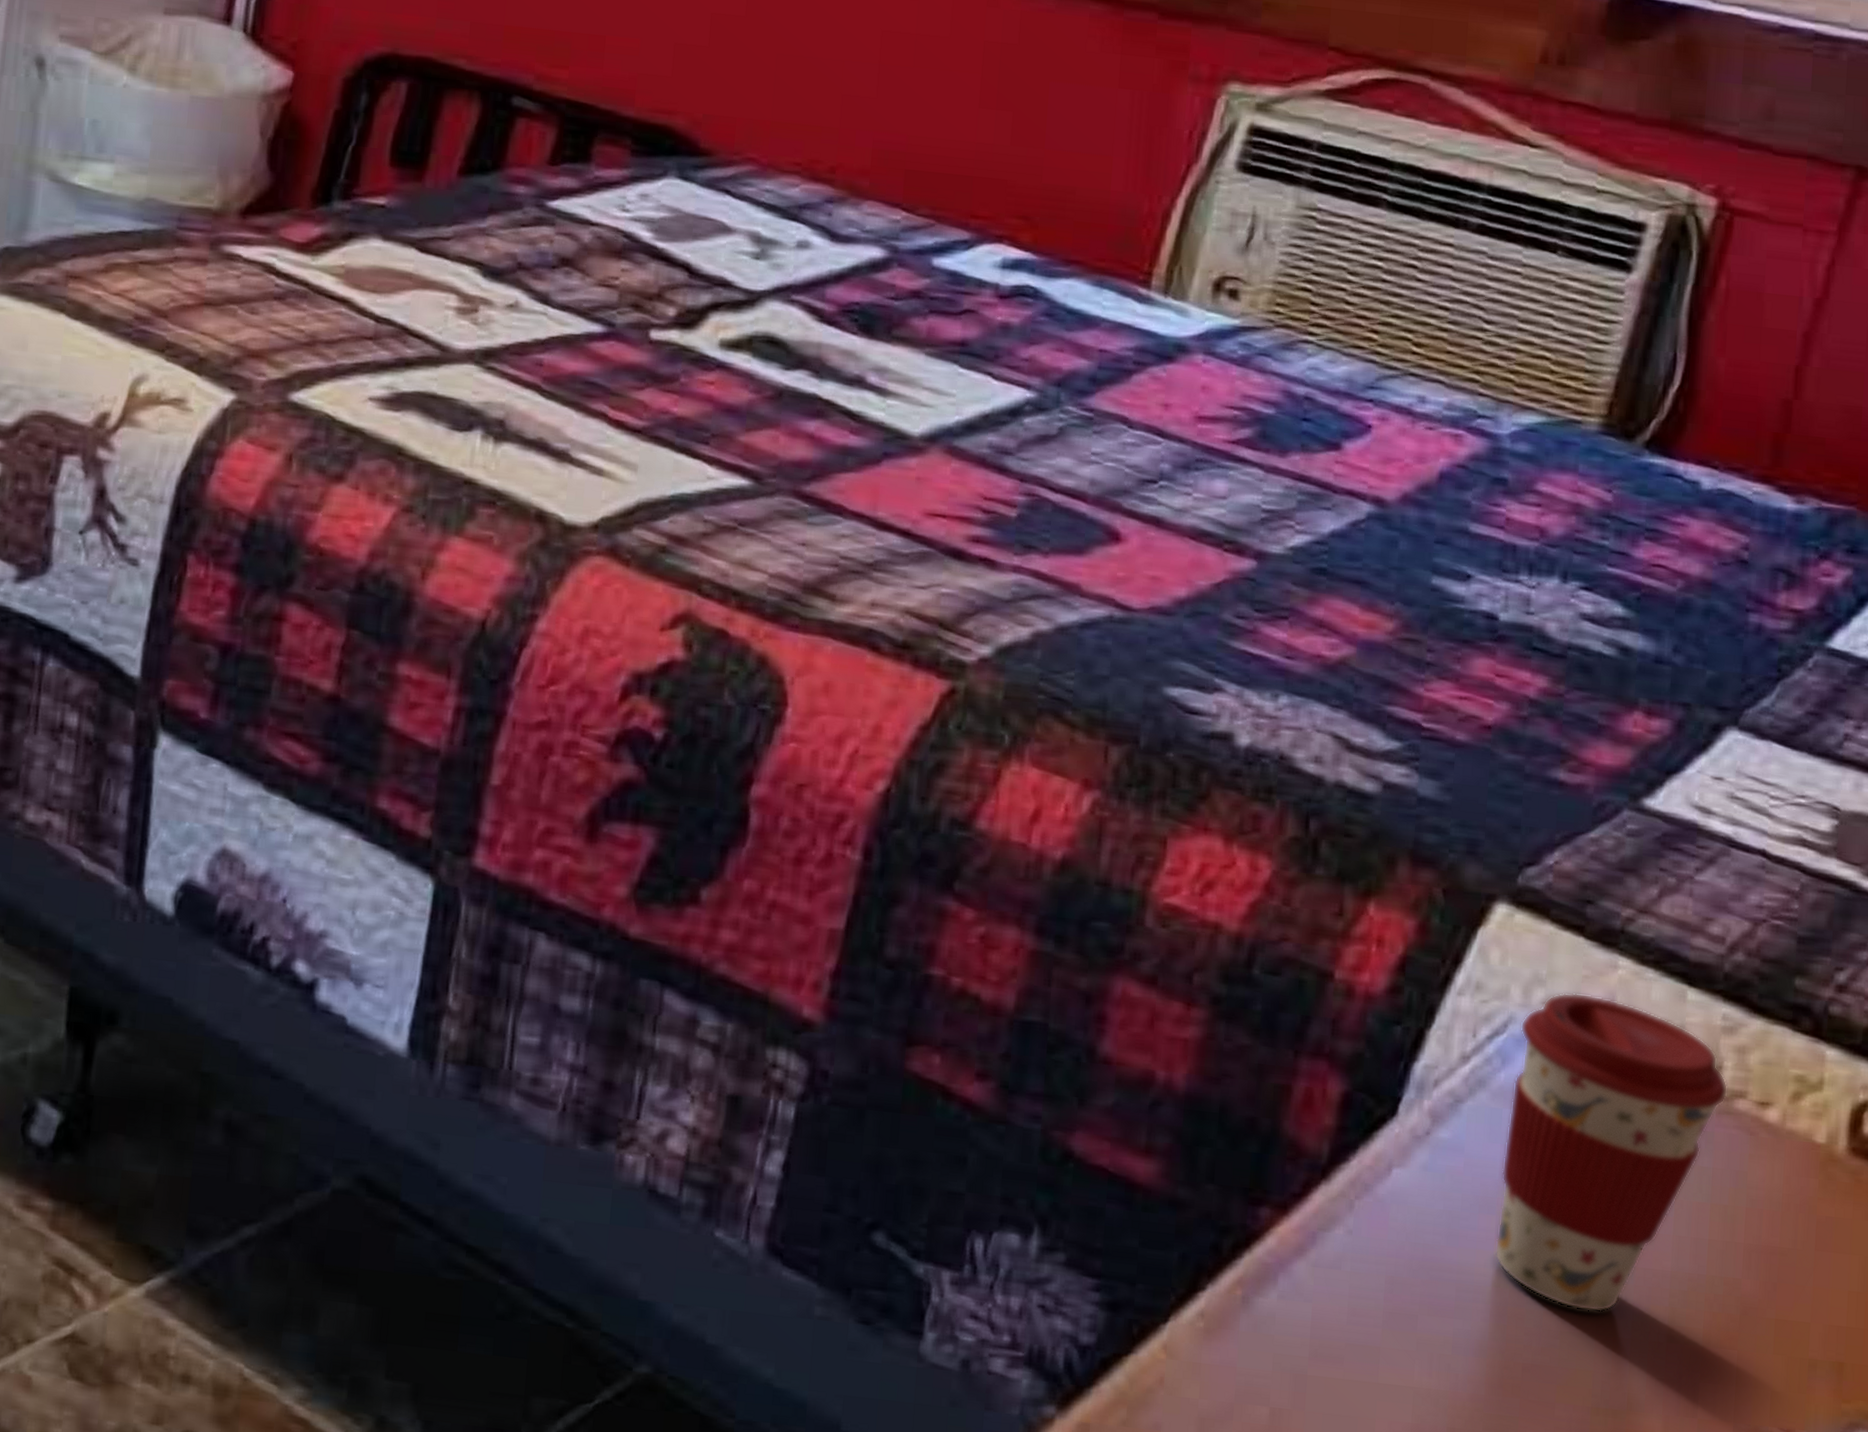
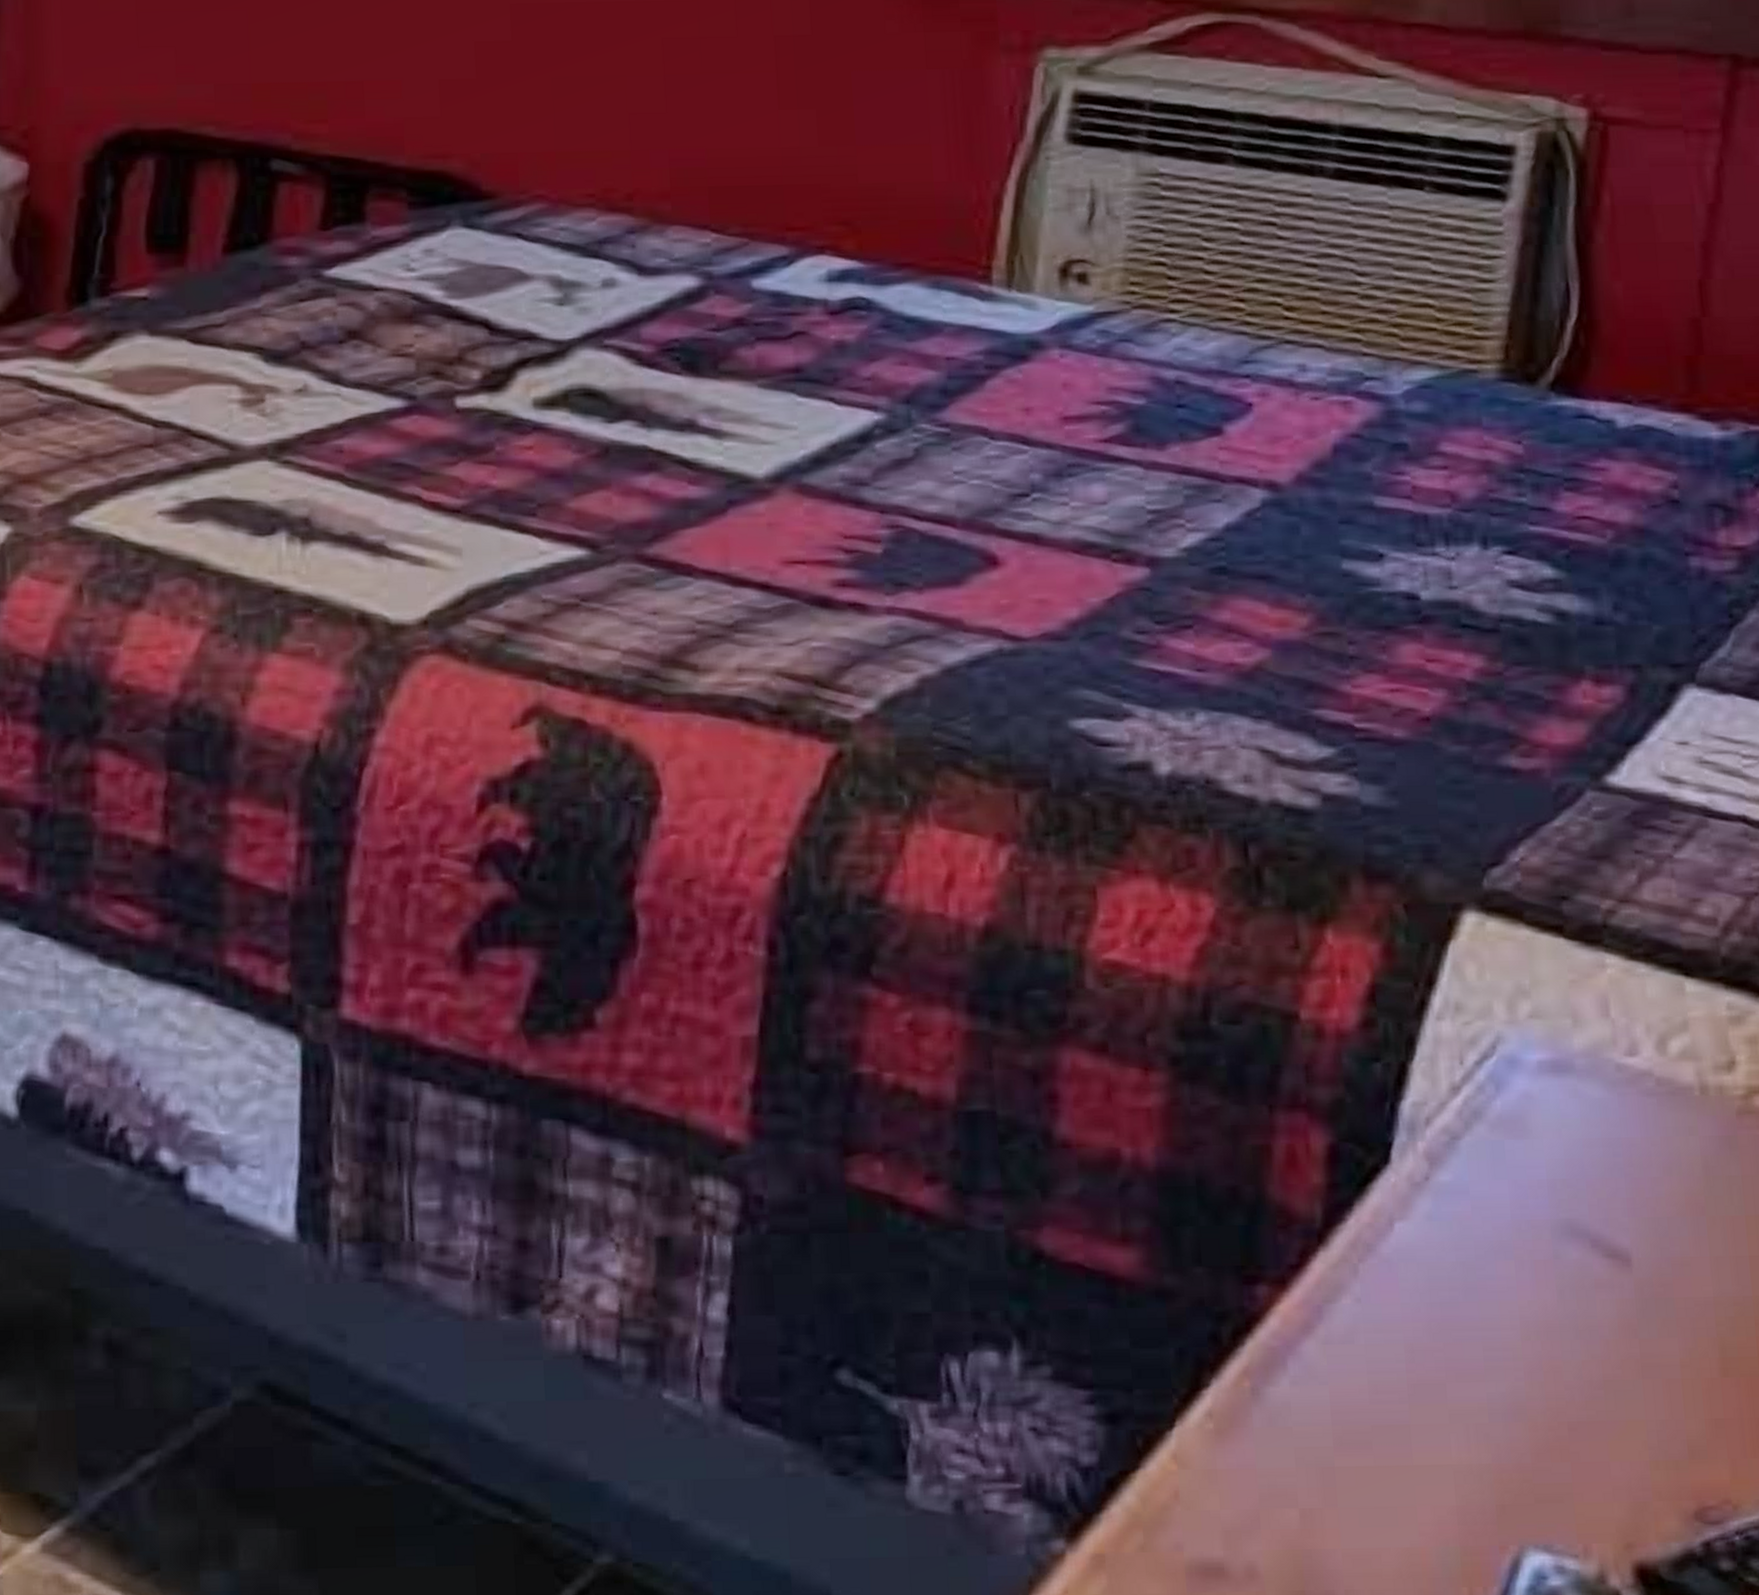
coffee cup: present [1494,992,1728,1313] -> none [1509,1000,1746,1354]

